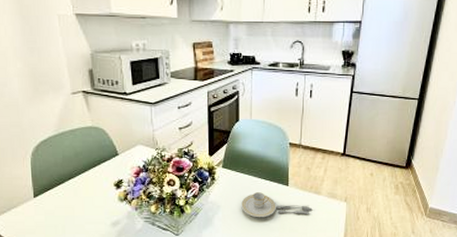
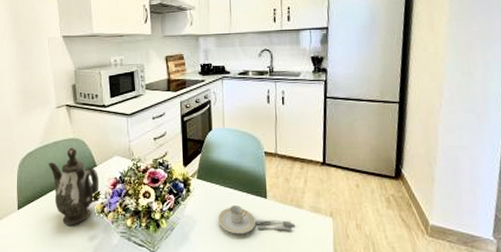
teapot: none [65,136,122,212] -> present [48,147,100,225]

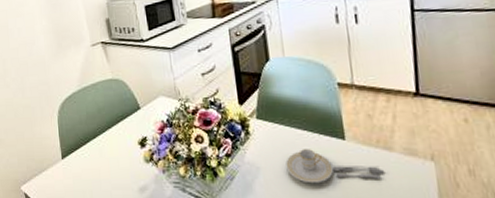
teapot: present [48,147,100,225] -> none [88,89,146,175]

